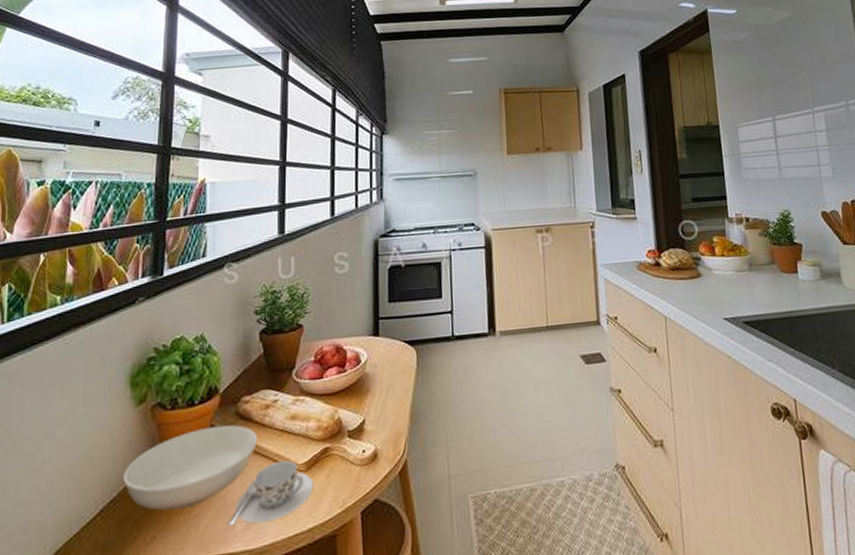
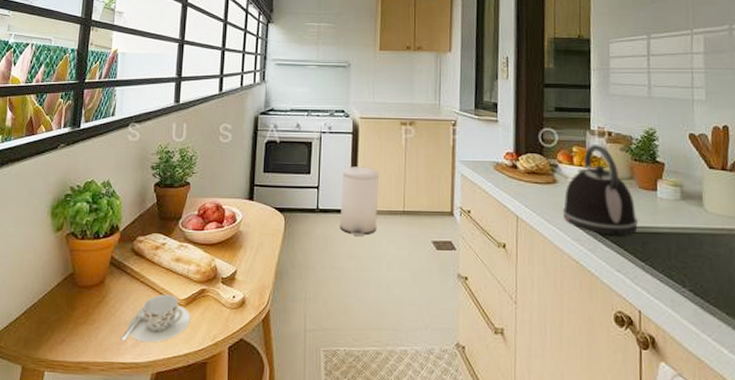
bowl: present [124,425,258,511] -> none [43,257,148,321]
pedal bin: none [477,282,520,361] -> present [340,166,379,236]
kettle: none [709,232,784,325] -> present [562,145,638,236]

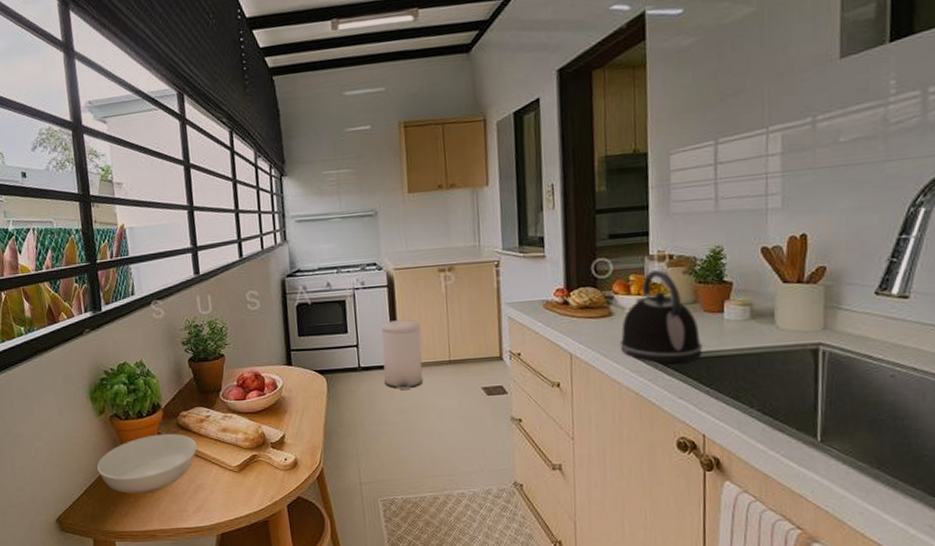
bowl: none [43,257,148,321] -> present [97,433,198,495]
teacup: present [120,294,191,343] -> none [181,463,247,508]

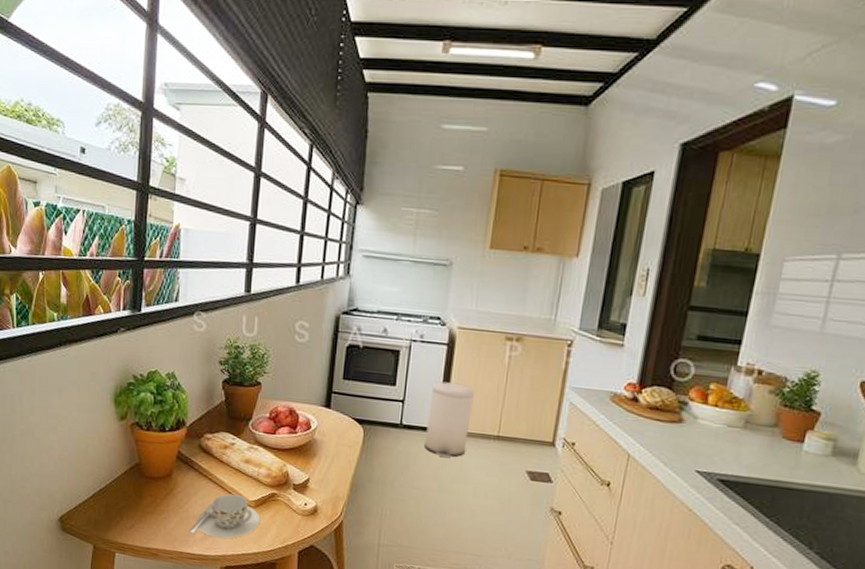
bowl: present [97,433,198,495] -> none [110,451,217,511]
teacup: none [181,463,247,508] -> present [189,493,261,539]
kettle: present [619,270,702,364] -> none [683,383,773,488]

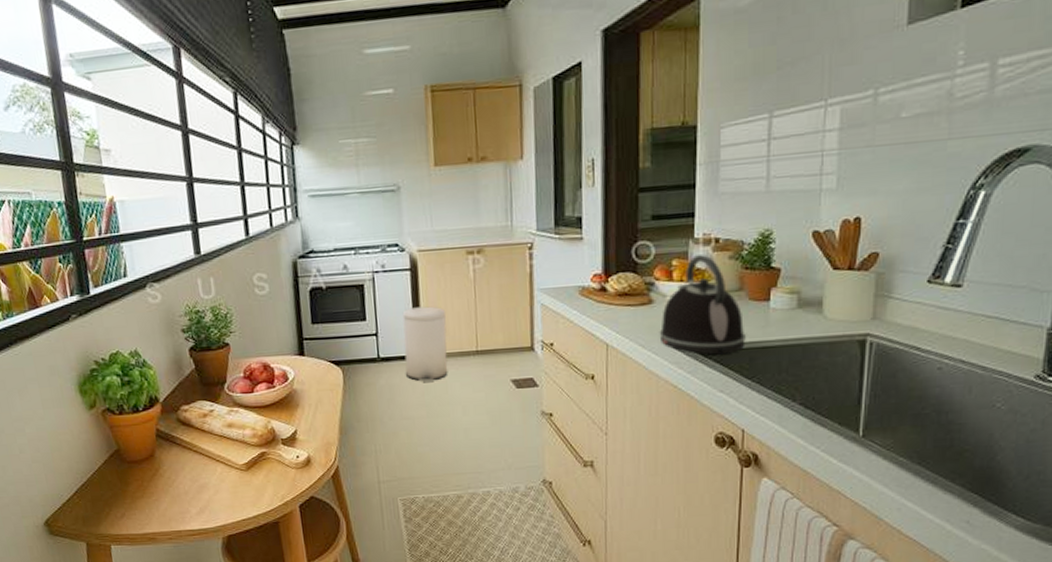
teacup: present [189,493,261,539] -> none [183,461,255,509]
kettle: none [683,383,773,488] -> present [659,255,745,355]

